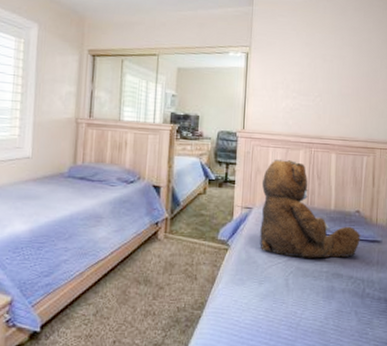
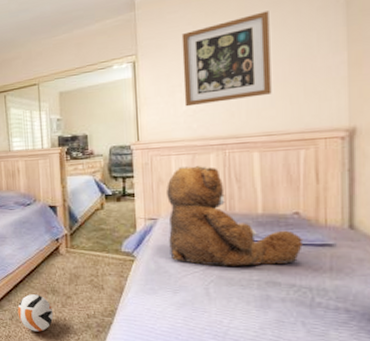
ball: none [103,285,143,329] -> present [17,294,54,332]
wall art: none [284,33,351,105] -> present [181,11,272,107]

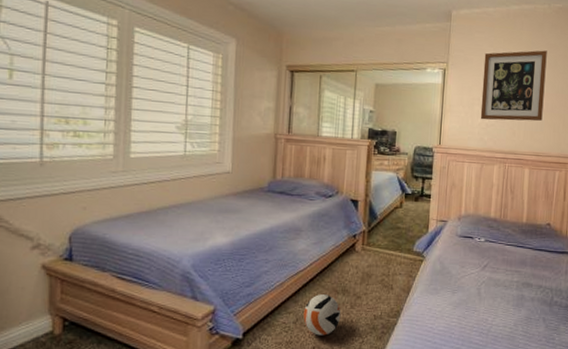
teddy bear: present [167,166,304,266] -> none [453,173,551,269]

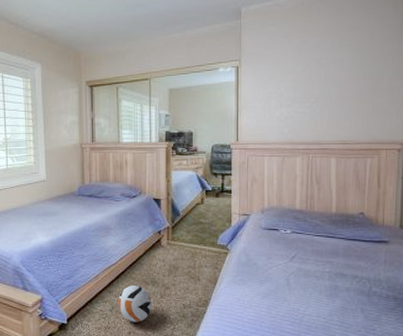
wall art: present [480,50,547,121] -> none [278,34,350,113]

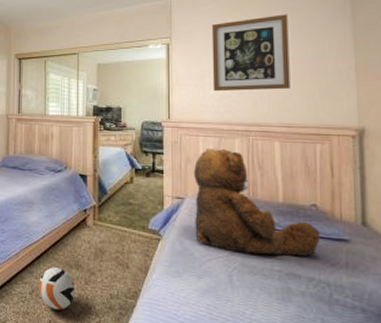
teddy bear: none [259,166,366,260] -> present [194,147,322,256]
wall art: none [278,34,350,113] -> present [211,14,291,92]

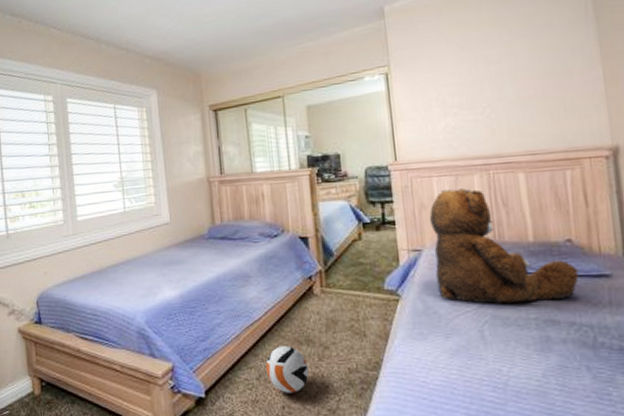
wall art: present [211,14,291,92] -> none [434,23,532,123]

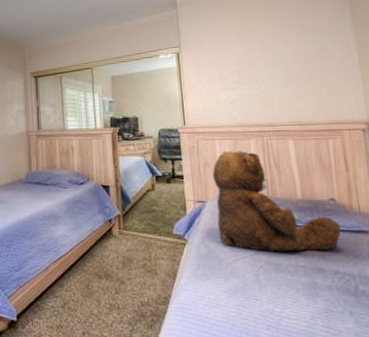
ball: present [266,346,309,393] -> none [70,279,107,321]

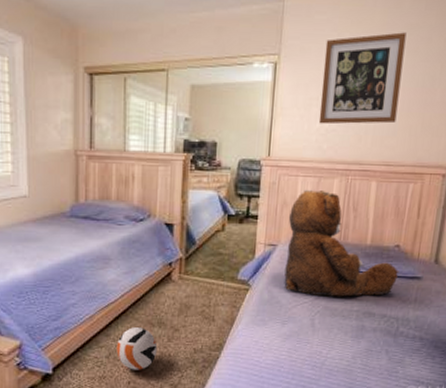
ball: none [70,279,107,321] -> present [116,327,158,370]
wall art: none [218,16,299,96] -> present [318,32,407,125]

